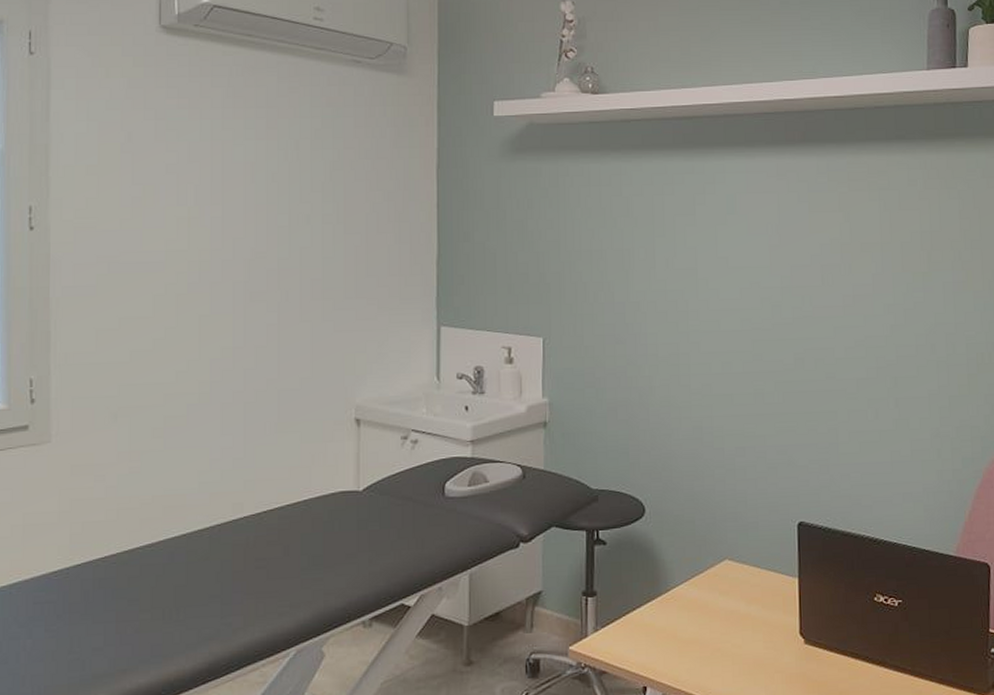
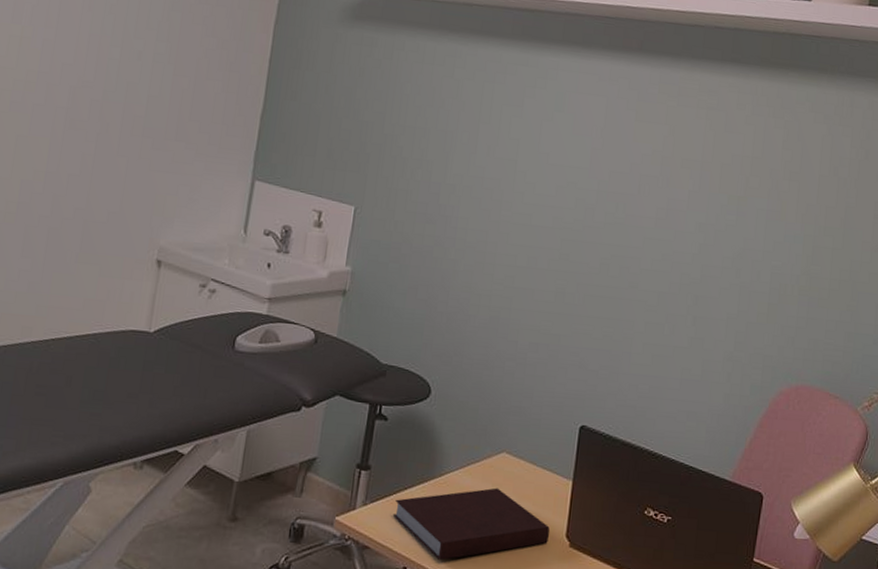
notebook: none [626,595,784,676] -> present [394,487,550,561]

